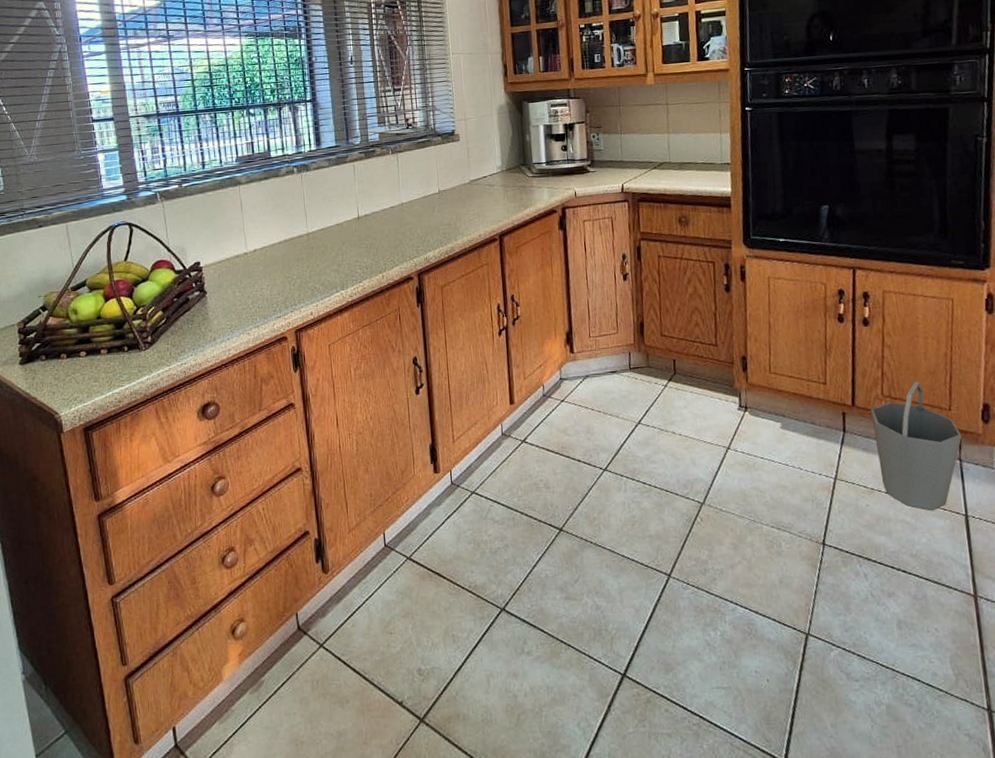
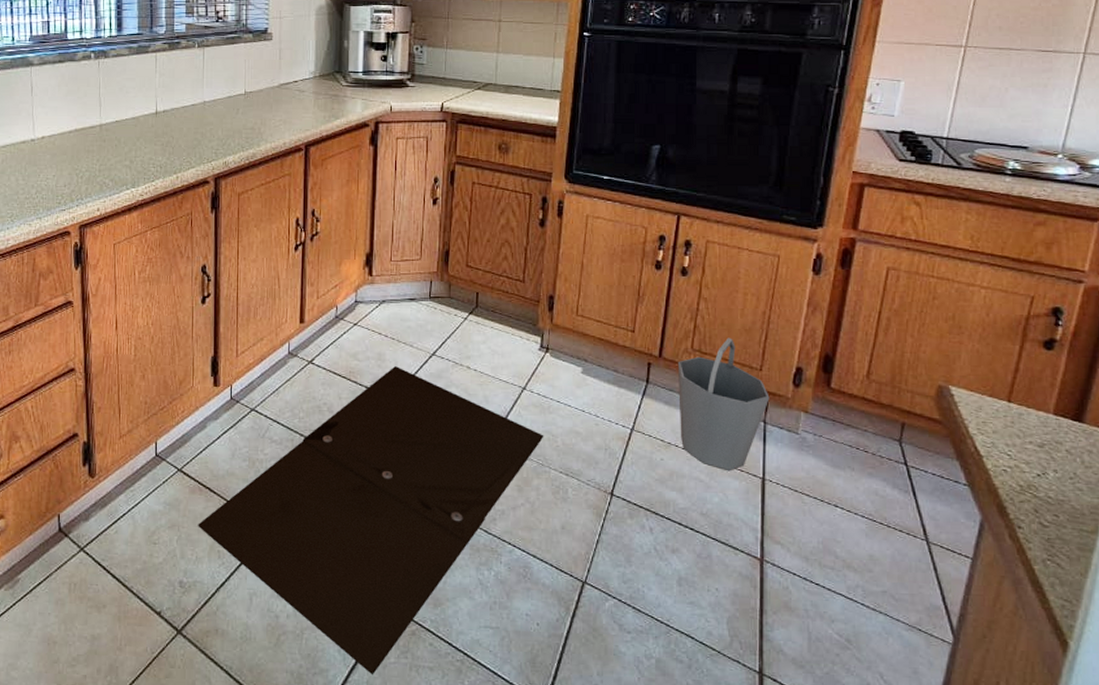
door mat: none [431,438,753,747] -> present [198,366,544,675]

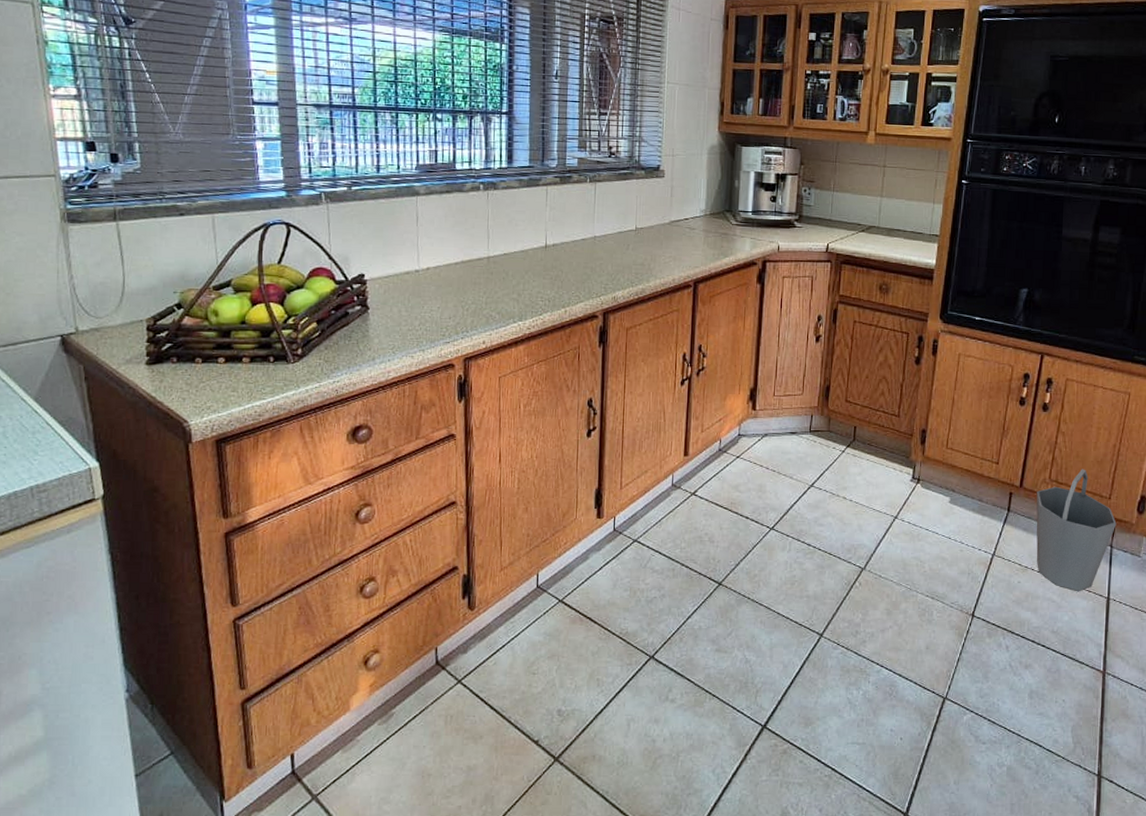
door mat: present [198,366,544,675] -> none [578,497,913,793]

